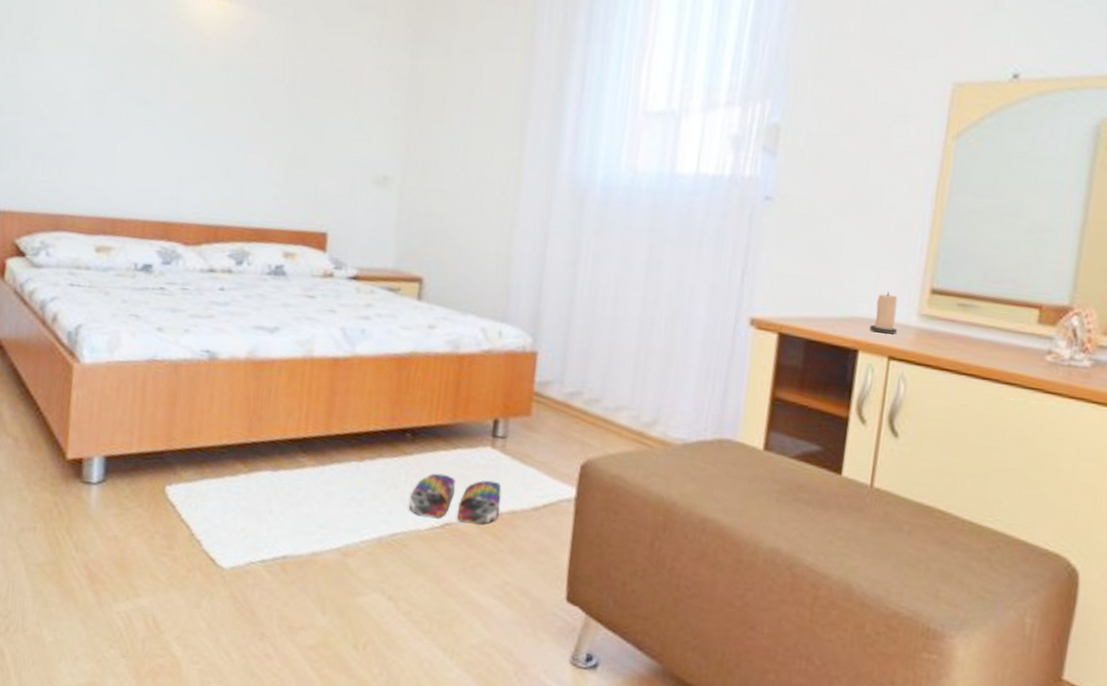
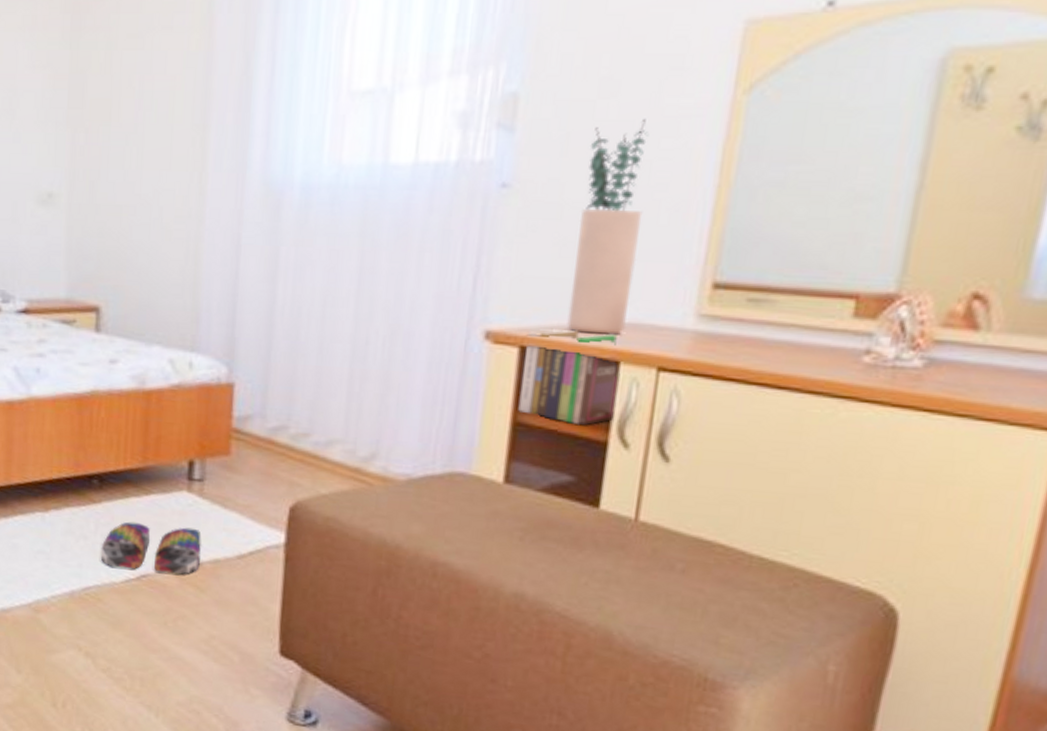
books: none [776,321,859,403] -> present [518,330,621,426]
vase: none [816,153,881,328] -> present [567,118,649,335]
candle: present [870,291,898,335] -> none [634,288,670,341]

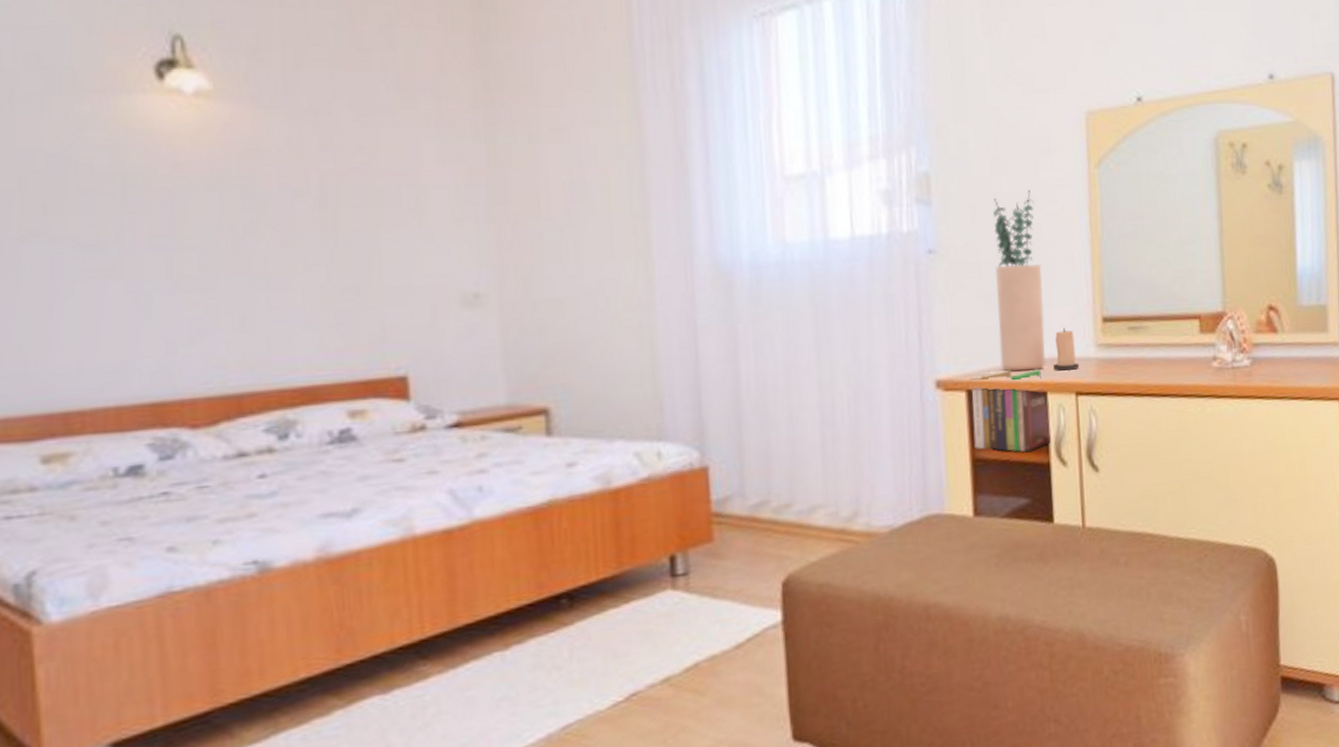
slippers: present [100,521,202,574] -> none [579,627,695,693]
candle: none [634,288,670,341] -> present [1053,327,1080,371]

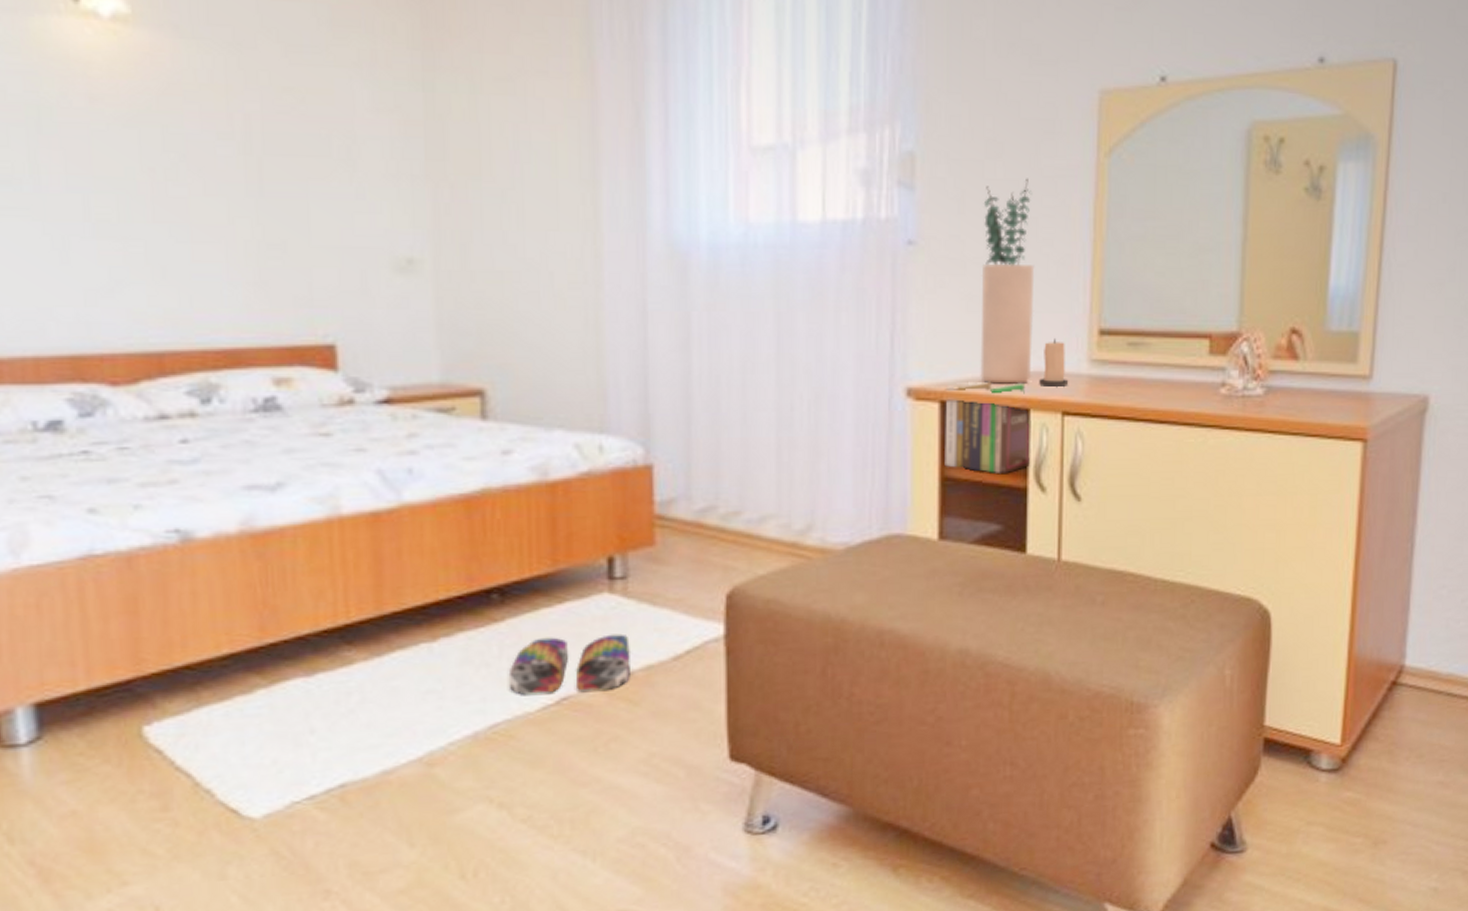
slippers: none [579,627,695,693] -> present [508,633,630,694]

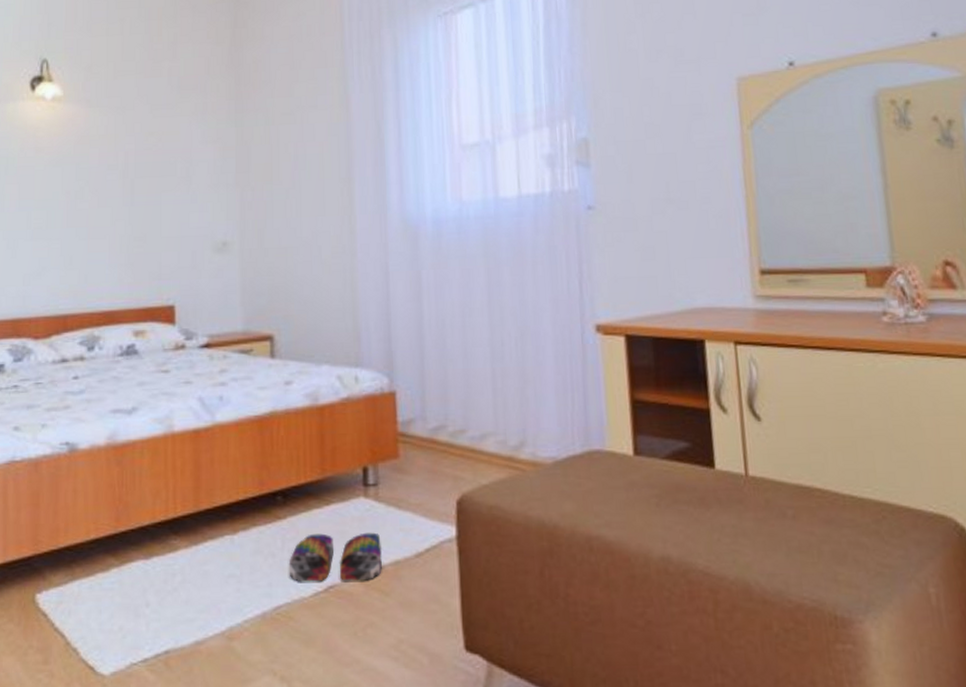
books: present [945,382,1032,475] -> none [630,317,710,397]
vase: present [980,178,1035,384] -> none [647,151,704,319]
candle: present [1039,337,1069,387] -> none [710,278,738,320]

